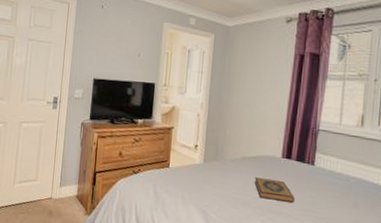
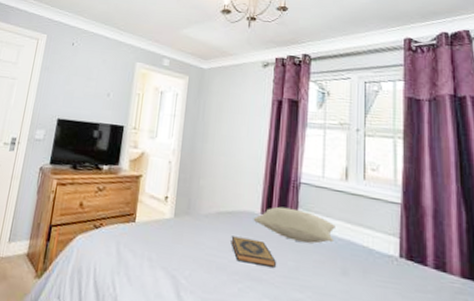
pillow: none [274,151,349,182] -> present [253,206,335,244]

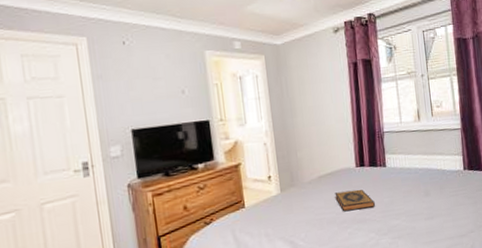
pillow: present [253,206,335,244] -> none [350,154,416,181]

